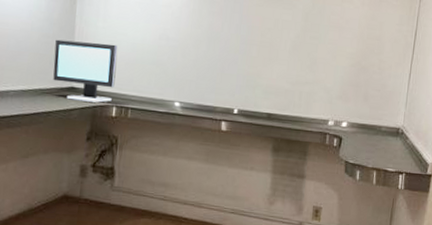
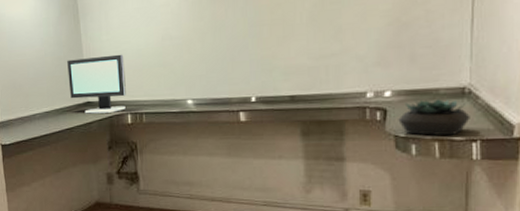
succulent plant: none [349,134,401,167] -> present [398,99,470,136]

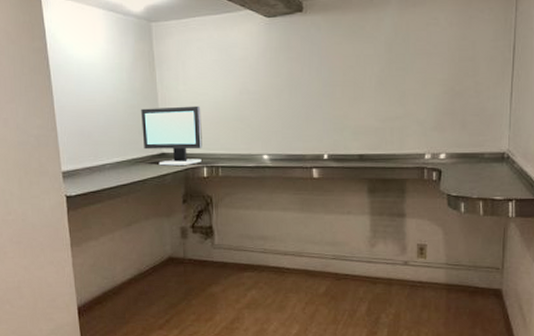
succulent plant: present [398,99,470,136] -> none [450,162,508,196]

